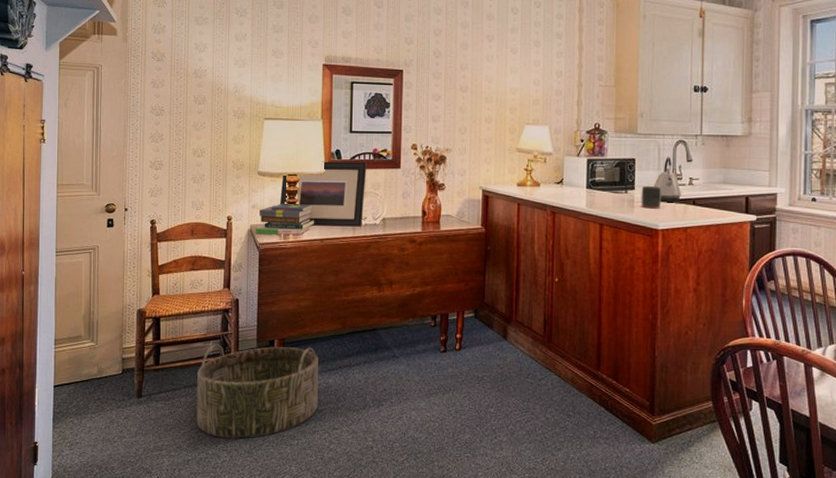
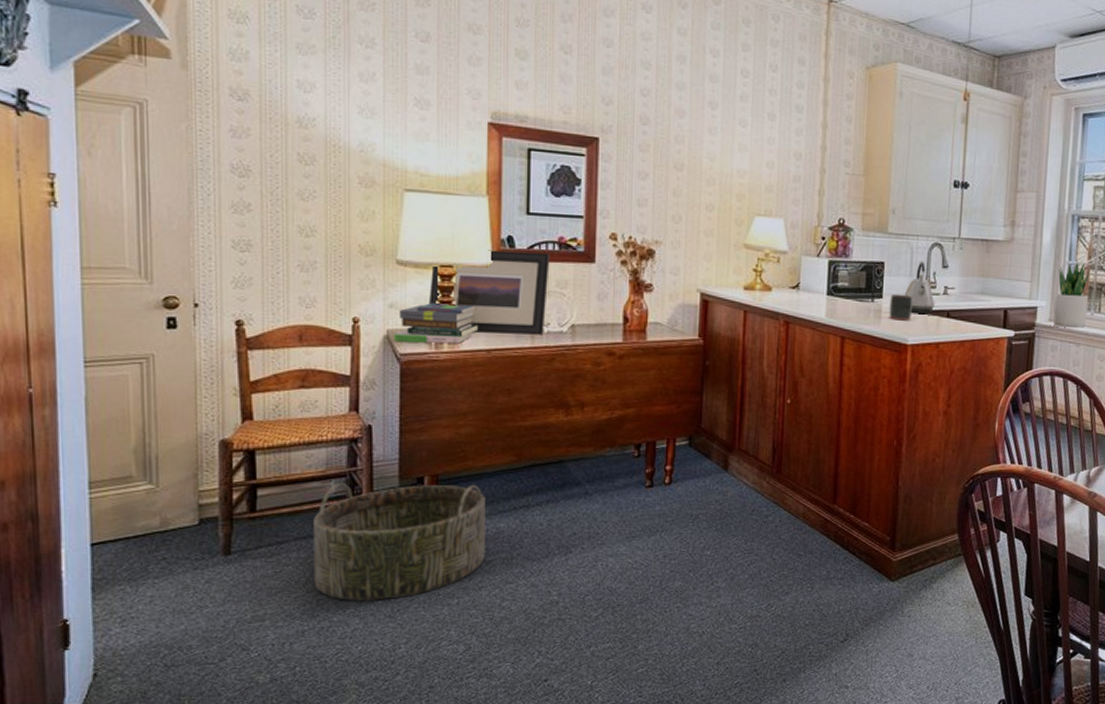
planter: none [792,152,826,213] -> present [1053,263,1089,329]

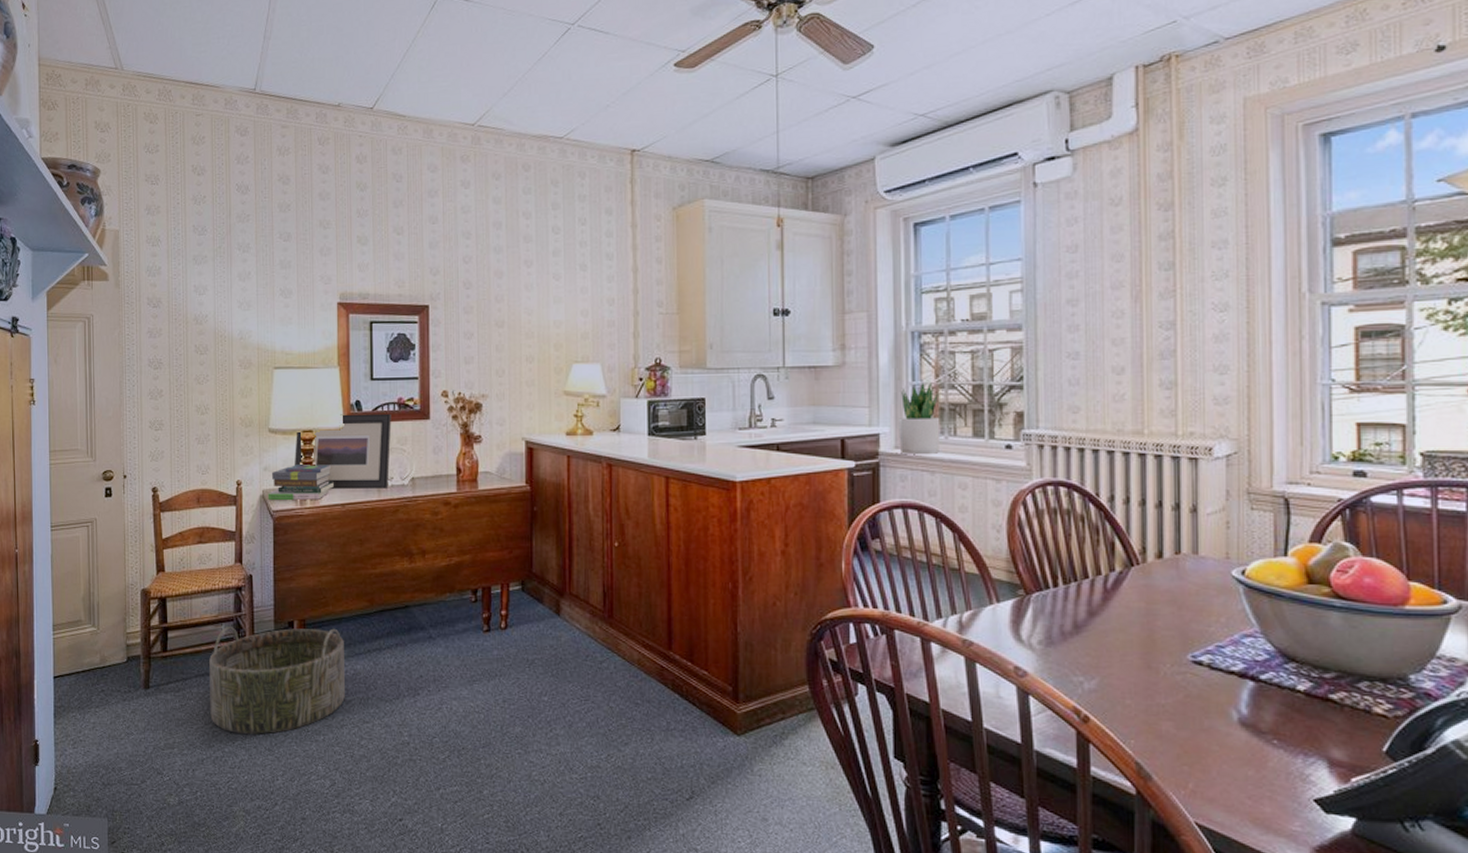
mug: present [889,293,914,321] -> none [713,429,739,457]
kettle: present [904,261,935,315] -> none [728,394,763,450]

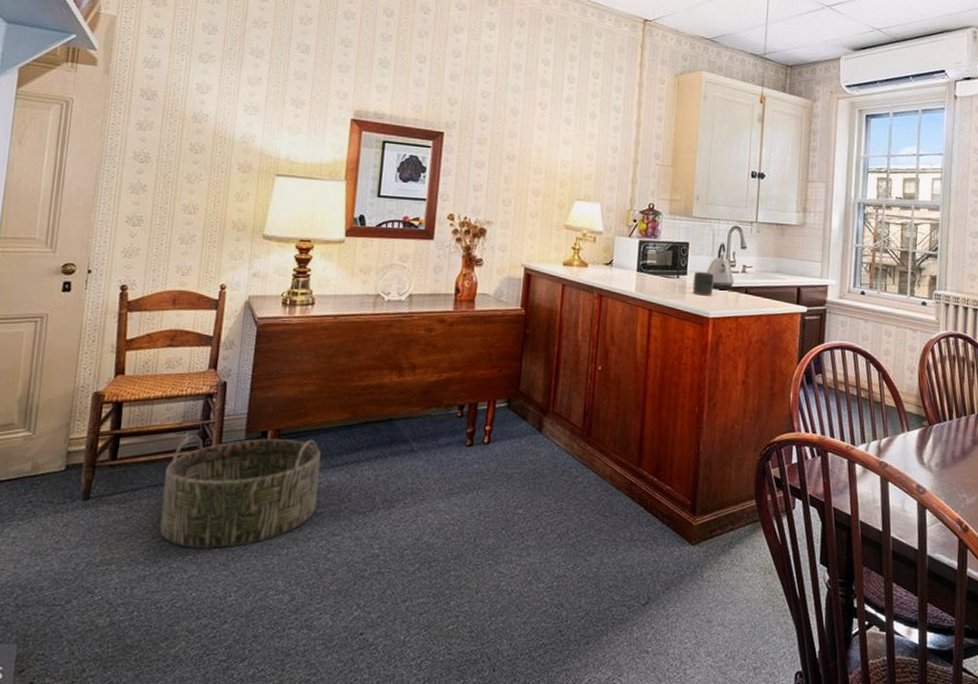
books: present [267,464,334,500] -> none [253,273,327,310]
picture frame: present [295,413,392,490] -> none [287,227,395,303]
mug: none [713,429,739,457] -> present [692,271,715,296]
kettle: none [728,394,763,450] -> present [706,242,735,291]
planter: present [898,382,941,455] -> none [842,246,875,306]

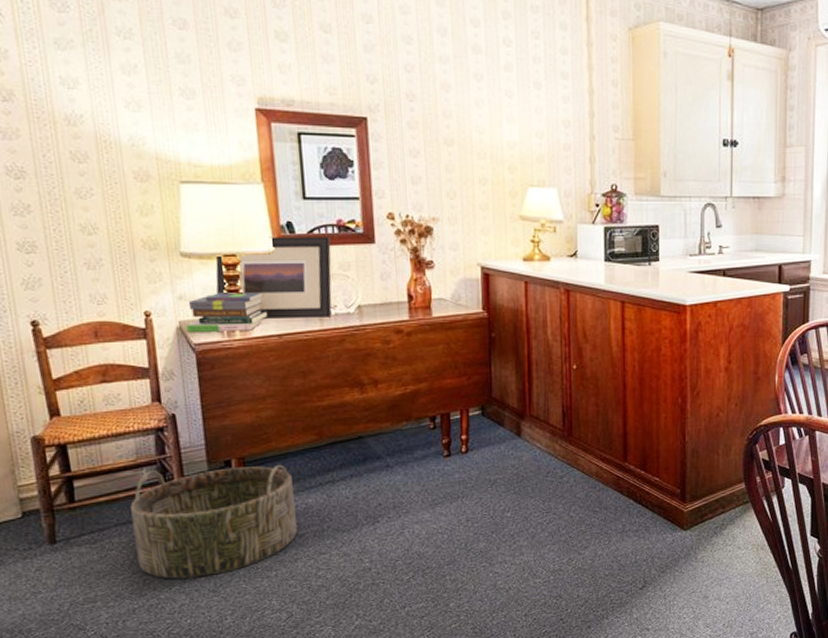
books: none [253,273,327,310] -> present [186,292,267,332]
picture frame: none [287,227,395,303] -> present [215,236,332,320]
mug: present [692,271,715,296] -> none [666,256,690,282]
kettle: present [706,242,735,291] -> none [680,222,711,275]

